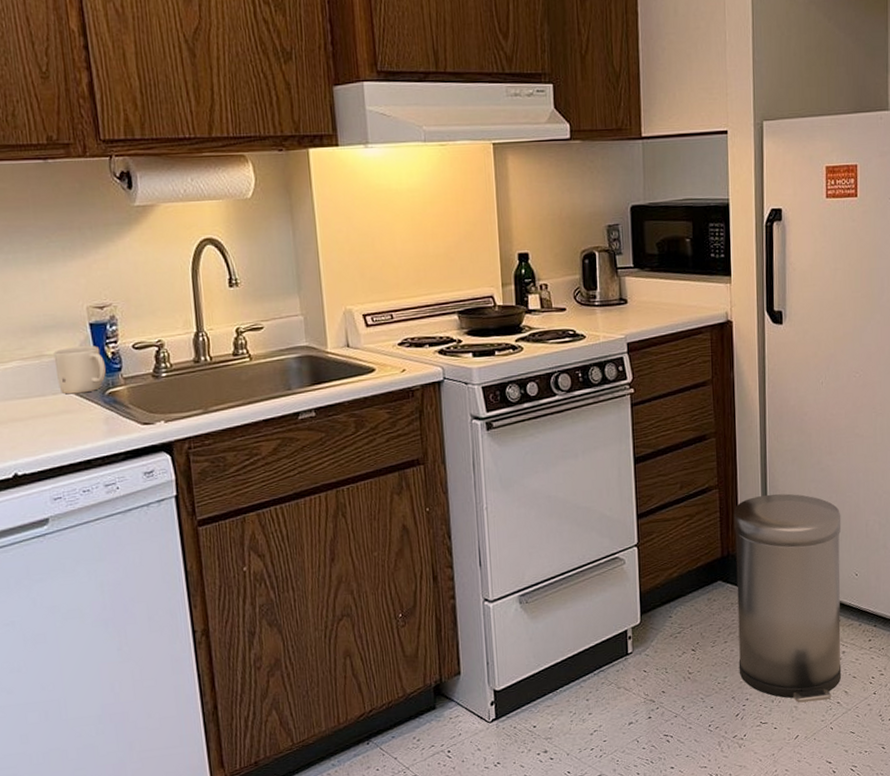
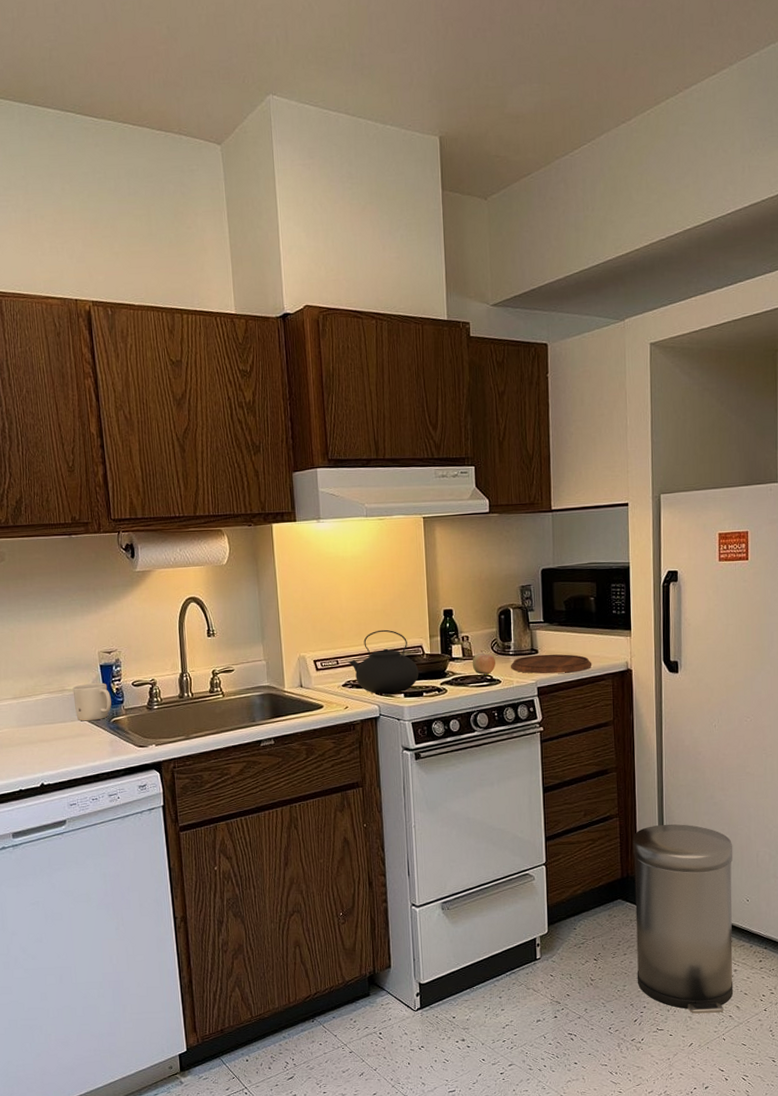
teakettle: none [405,277,490,354] -> present [348,629,419,694]
fruit: none [551,301,579,330] -> present [472,650,495,675]
cutting board: none [597,304,689,328] -> present [511,654,592,674]

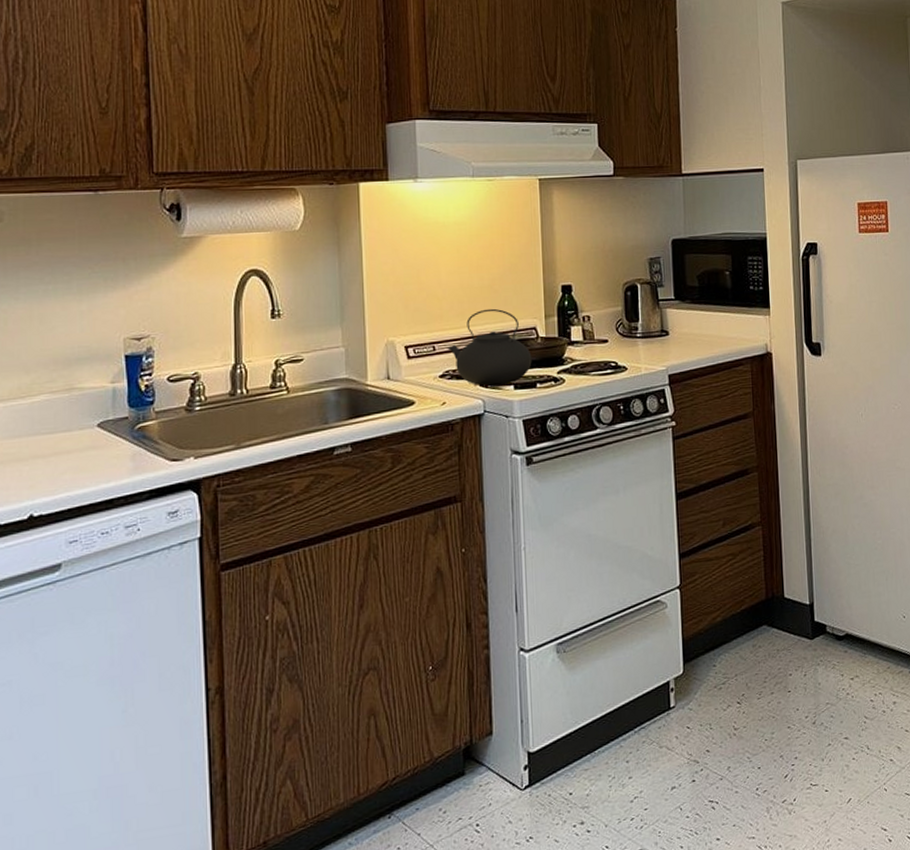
mug: present [72,683,112,721] -> none [84,378,137,430]
fruit: present [472,650,495,675] -> none [594,332,621,362]
cutting board: present [511,654,592,674] -> none [638,336,729,360]
pedal bin: present [632,824,734,1014] -> none [777,530,893,762]

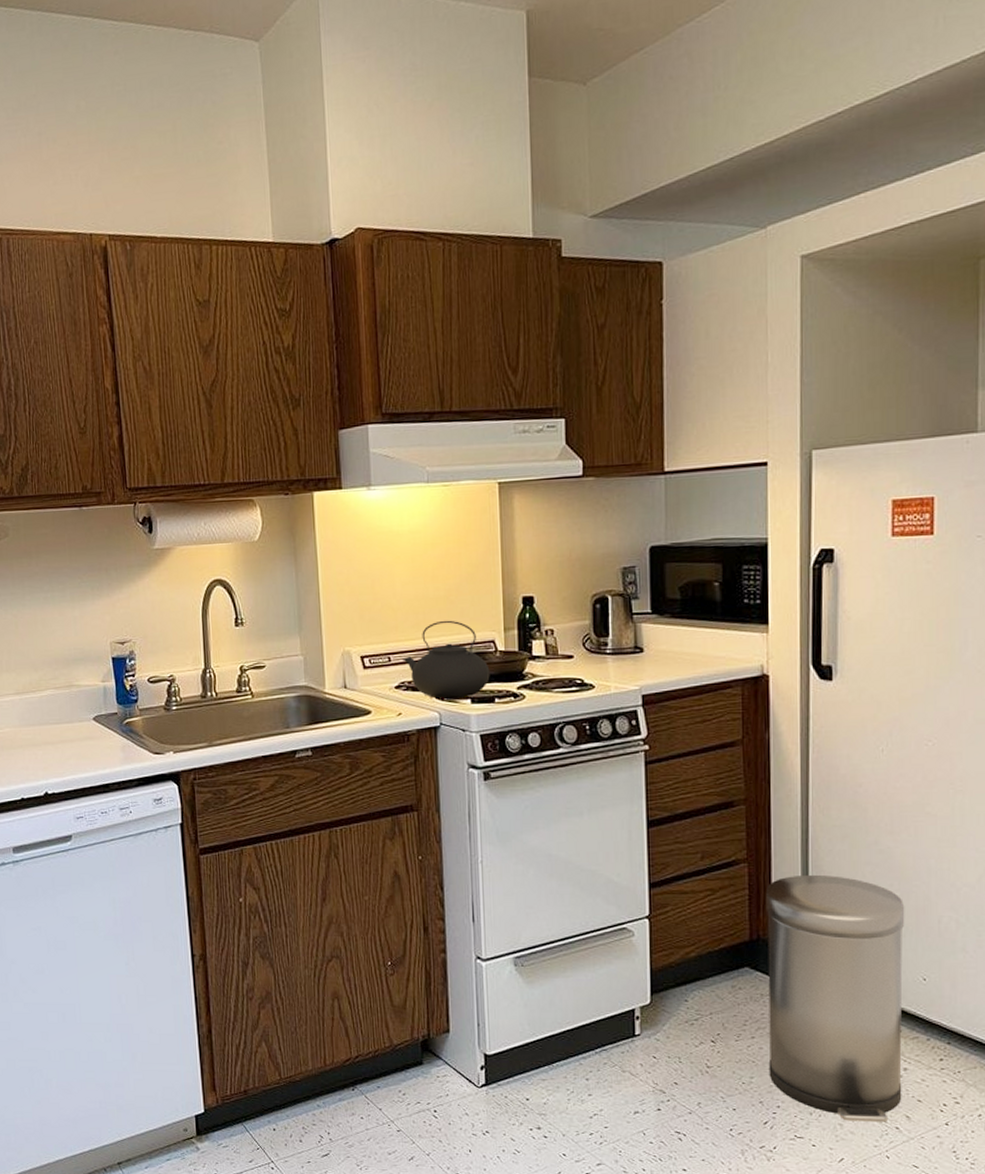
pedal bin: none [777,530,893,762] -> present [765,874,905,1122]

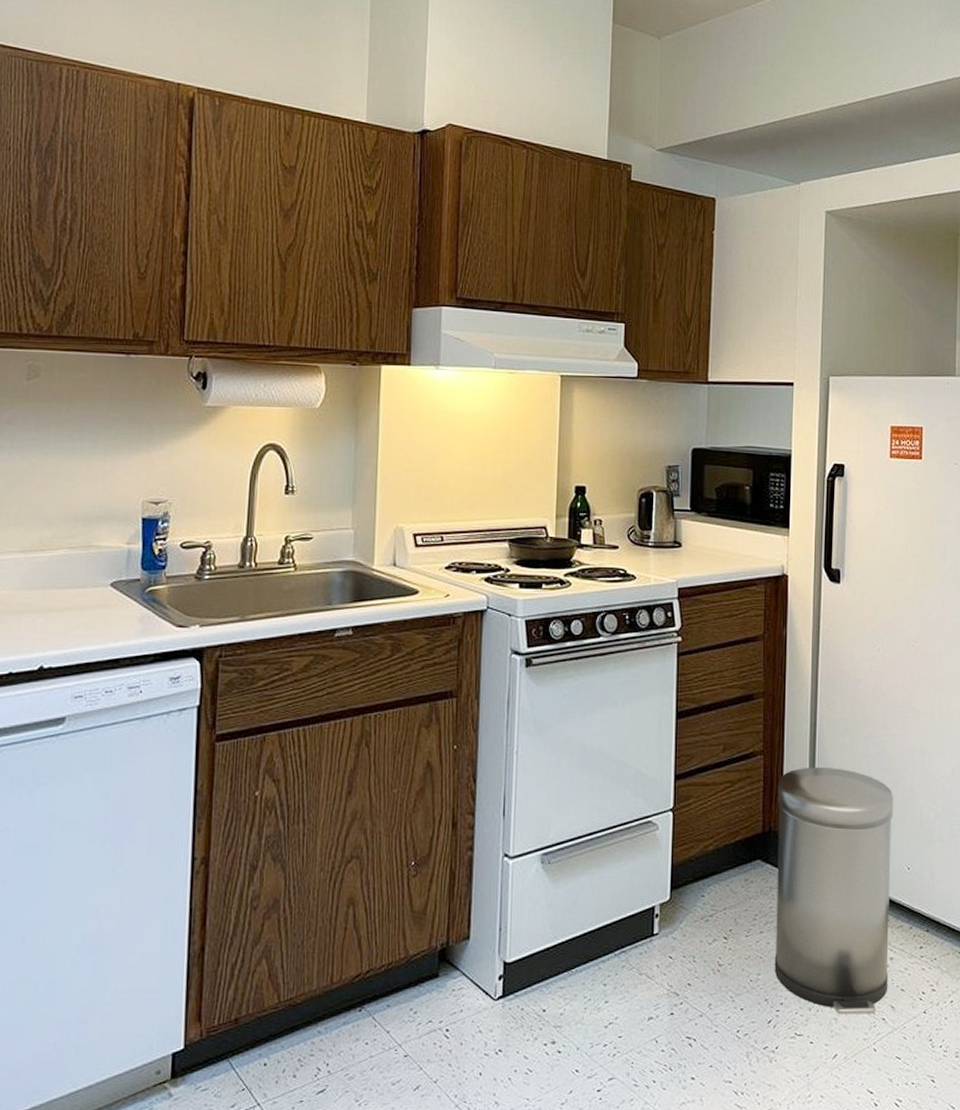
teakettle: present [402,620,490,699] -> none [455,503,540,582]

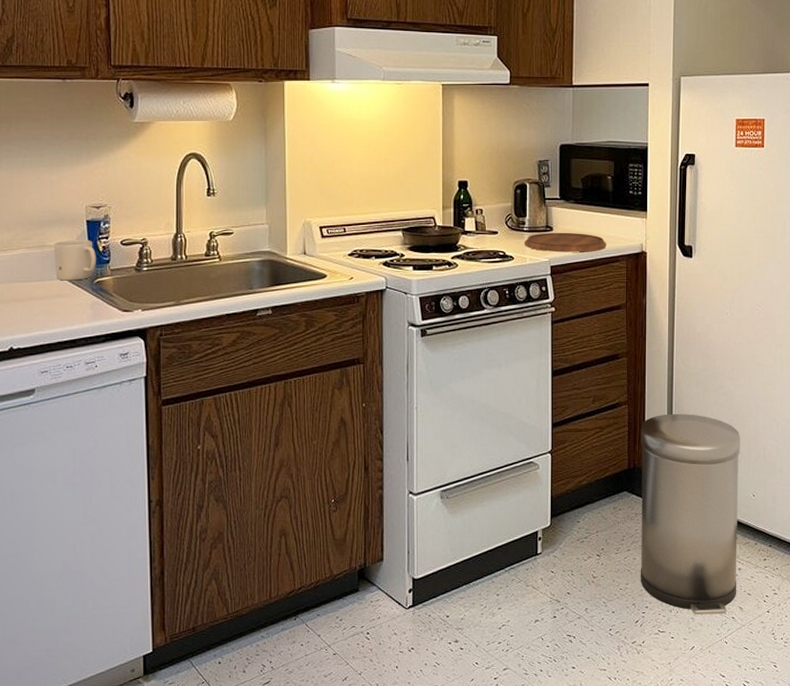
mug: none [100,540,151,589] -> present [54,240,96,281]
cutting board: none [649,549,743,573] -> present [525,232,607,253]

